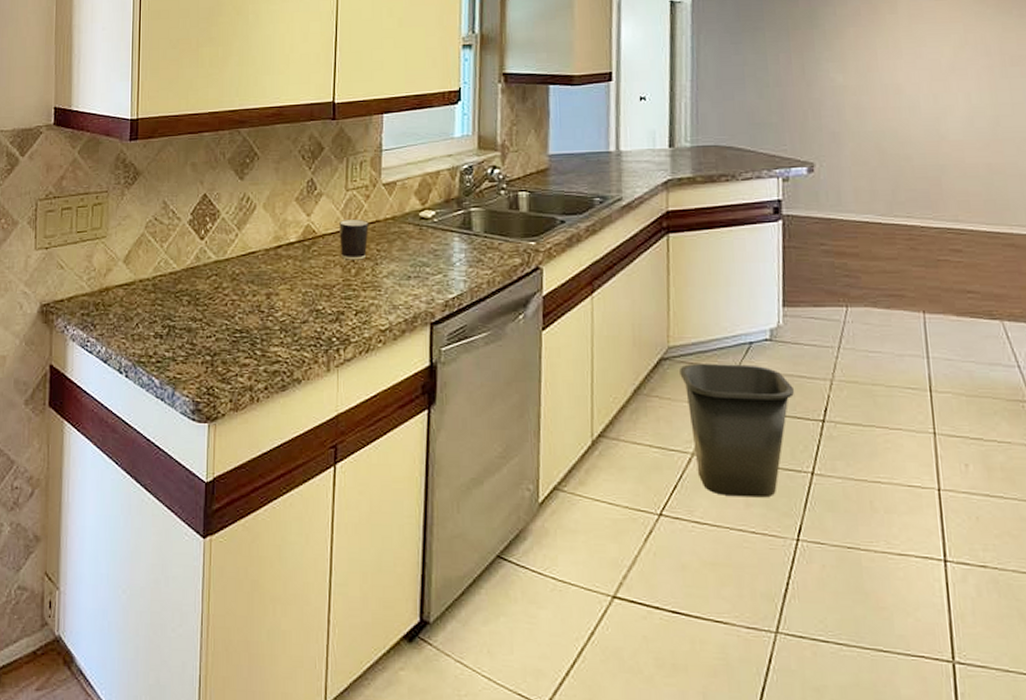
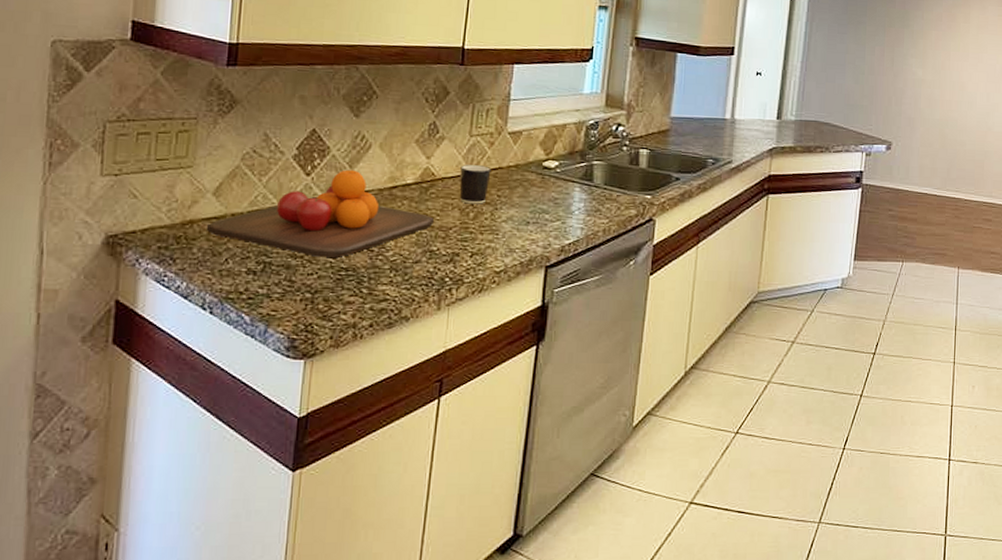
chopping board: none [120,231,319,319] -> present [207,169,435,257]
waste bin: present [680,363,795,498] -> none [765,305,856,416]

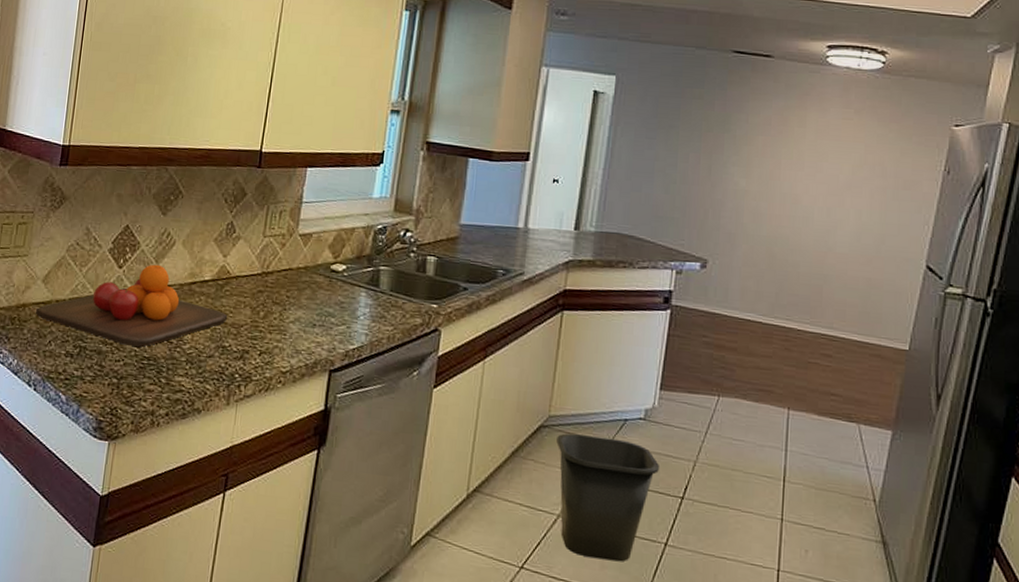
mug: present [459,165,491,204] -> none [251,264,282,304]
waste bin: none [765,305,856,416] -> present [556,433,660,562]

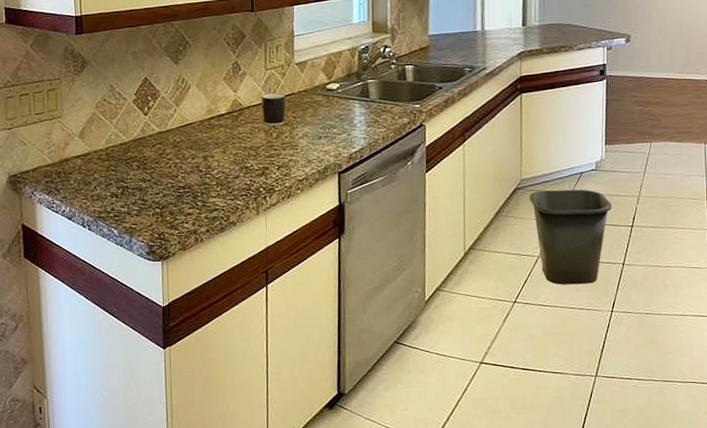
chopping board: present [36,264,228,347] -> none [78,107,246,179]
mug: none [251,264,282,304] -> present [261,93,286,126]

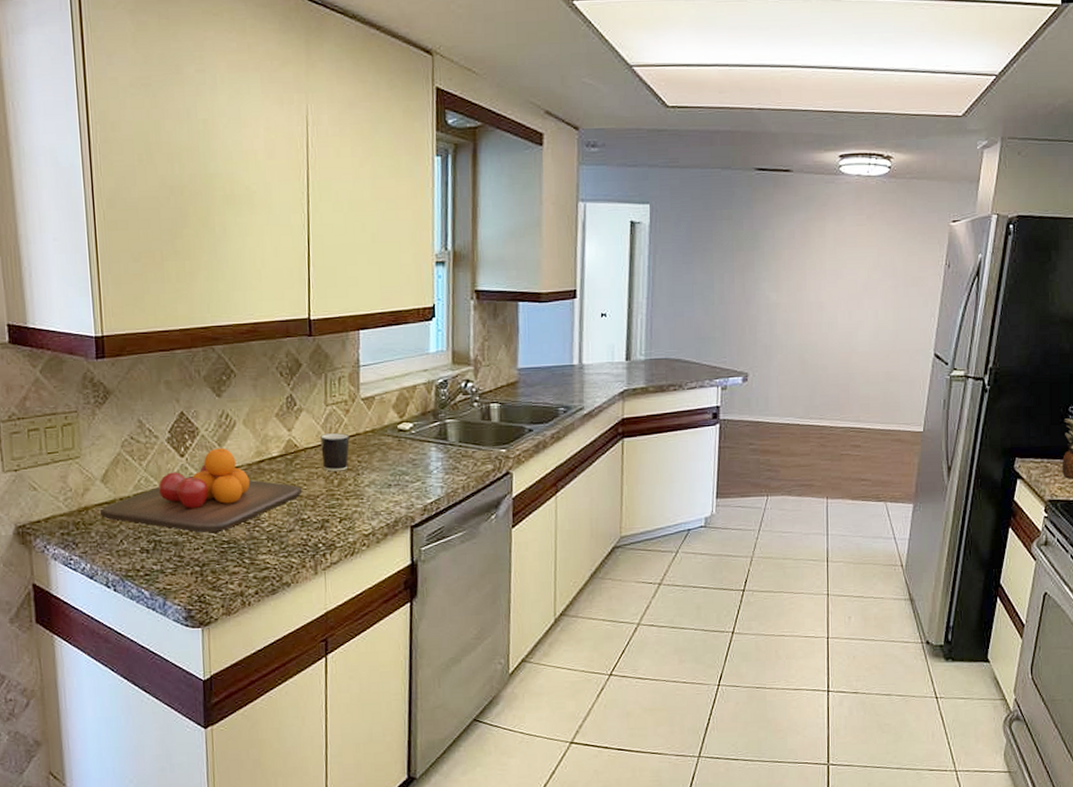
chopping board: none [78,107,246,179] -> present [100,447,303,532]
waste bin: present [529,189,613,285] -> none [630,548,723,656]

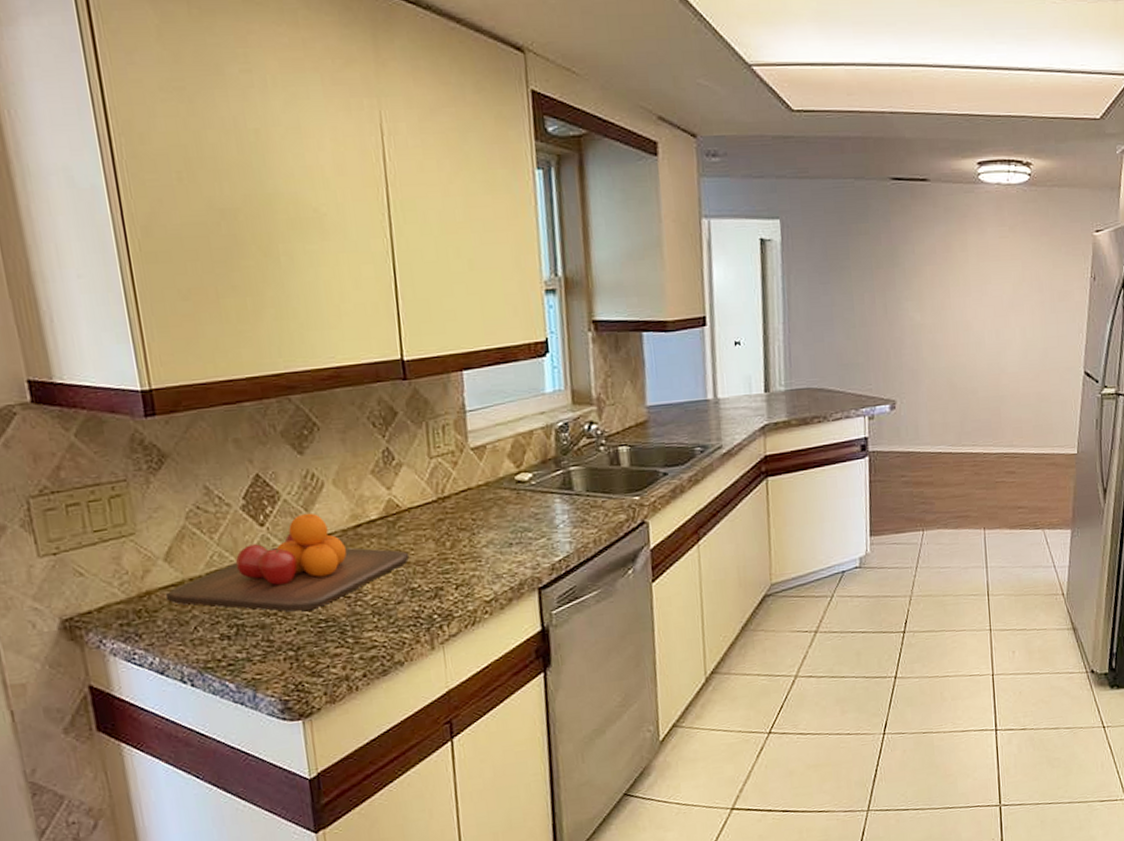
mug: present [320,433,350,472] -> none [426,488,461,533]

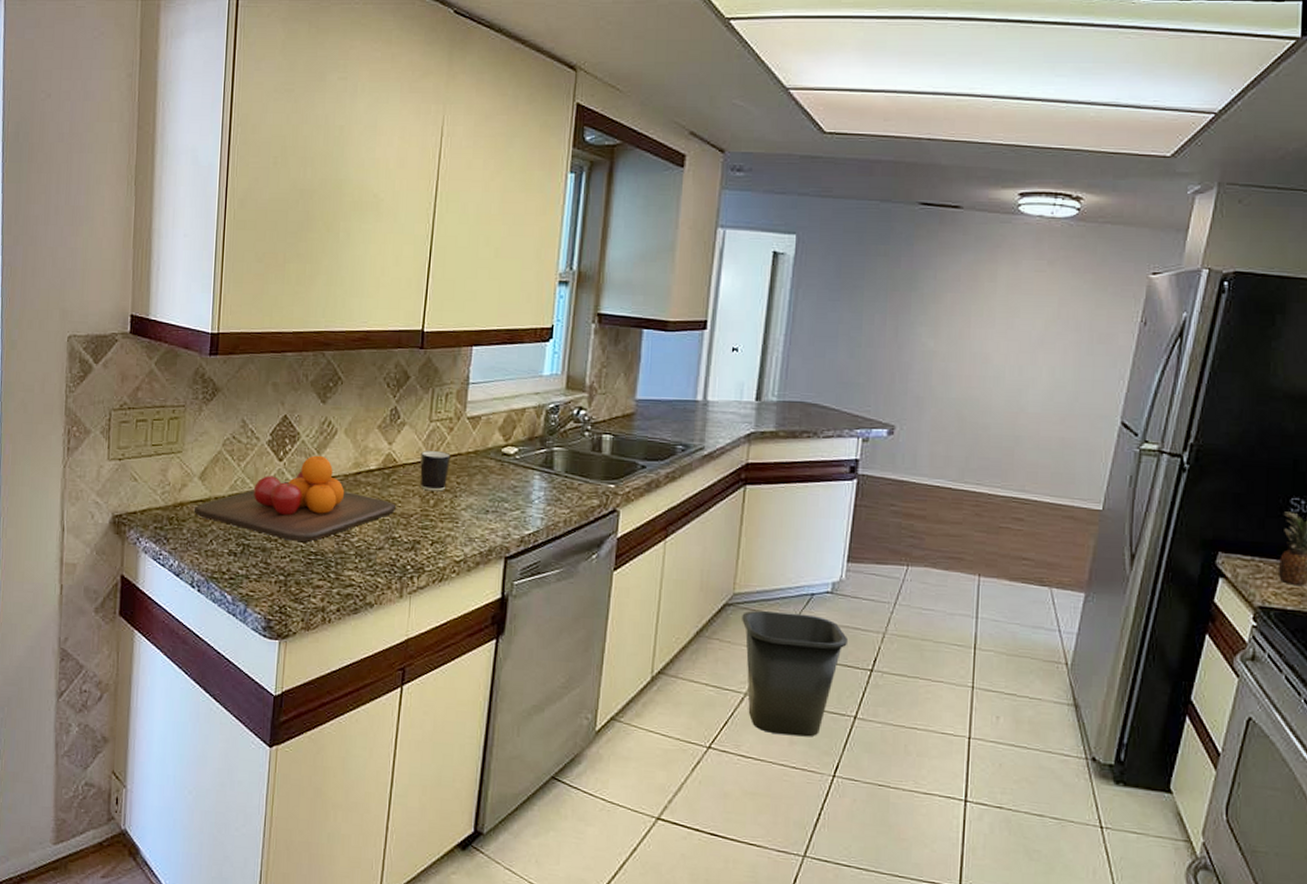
mug: none [426,488,461,533] -> present [420,451,451,492]
waste bin: none [782,591,881,708] -> present [742,610,849,737]

